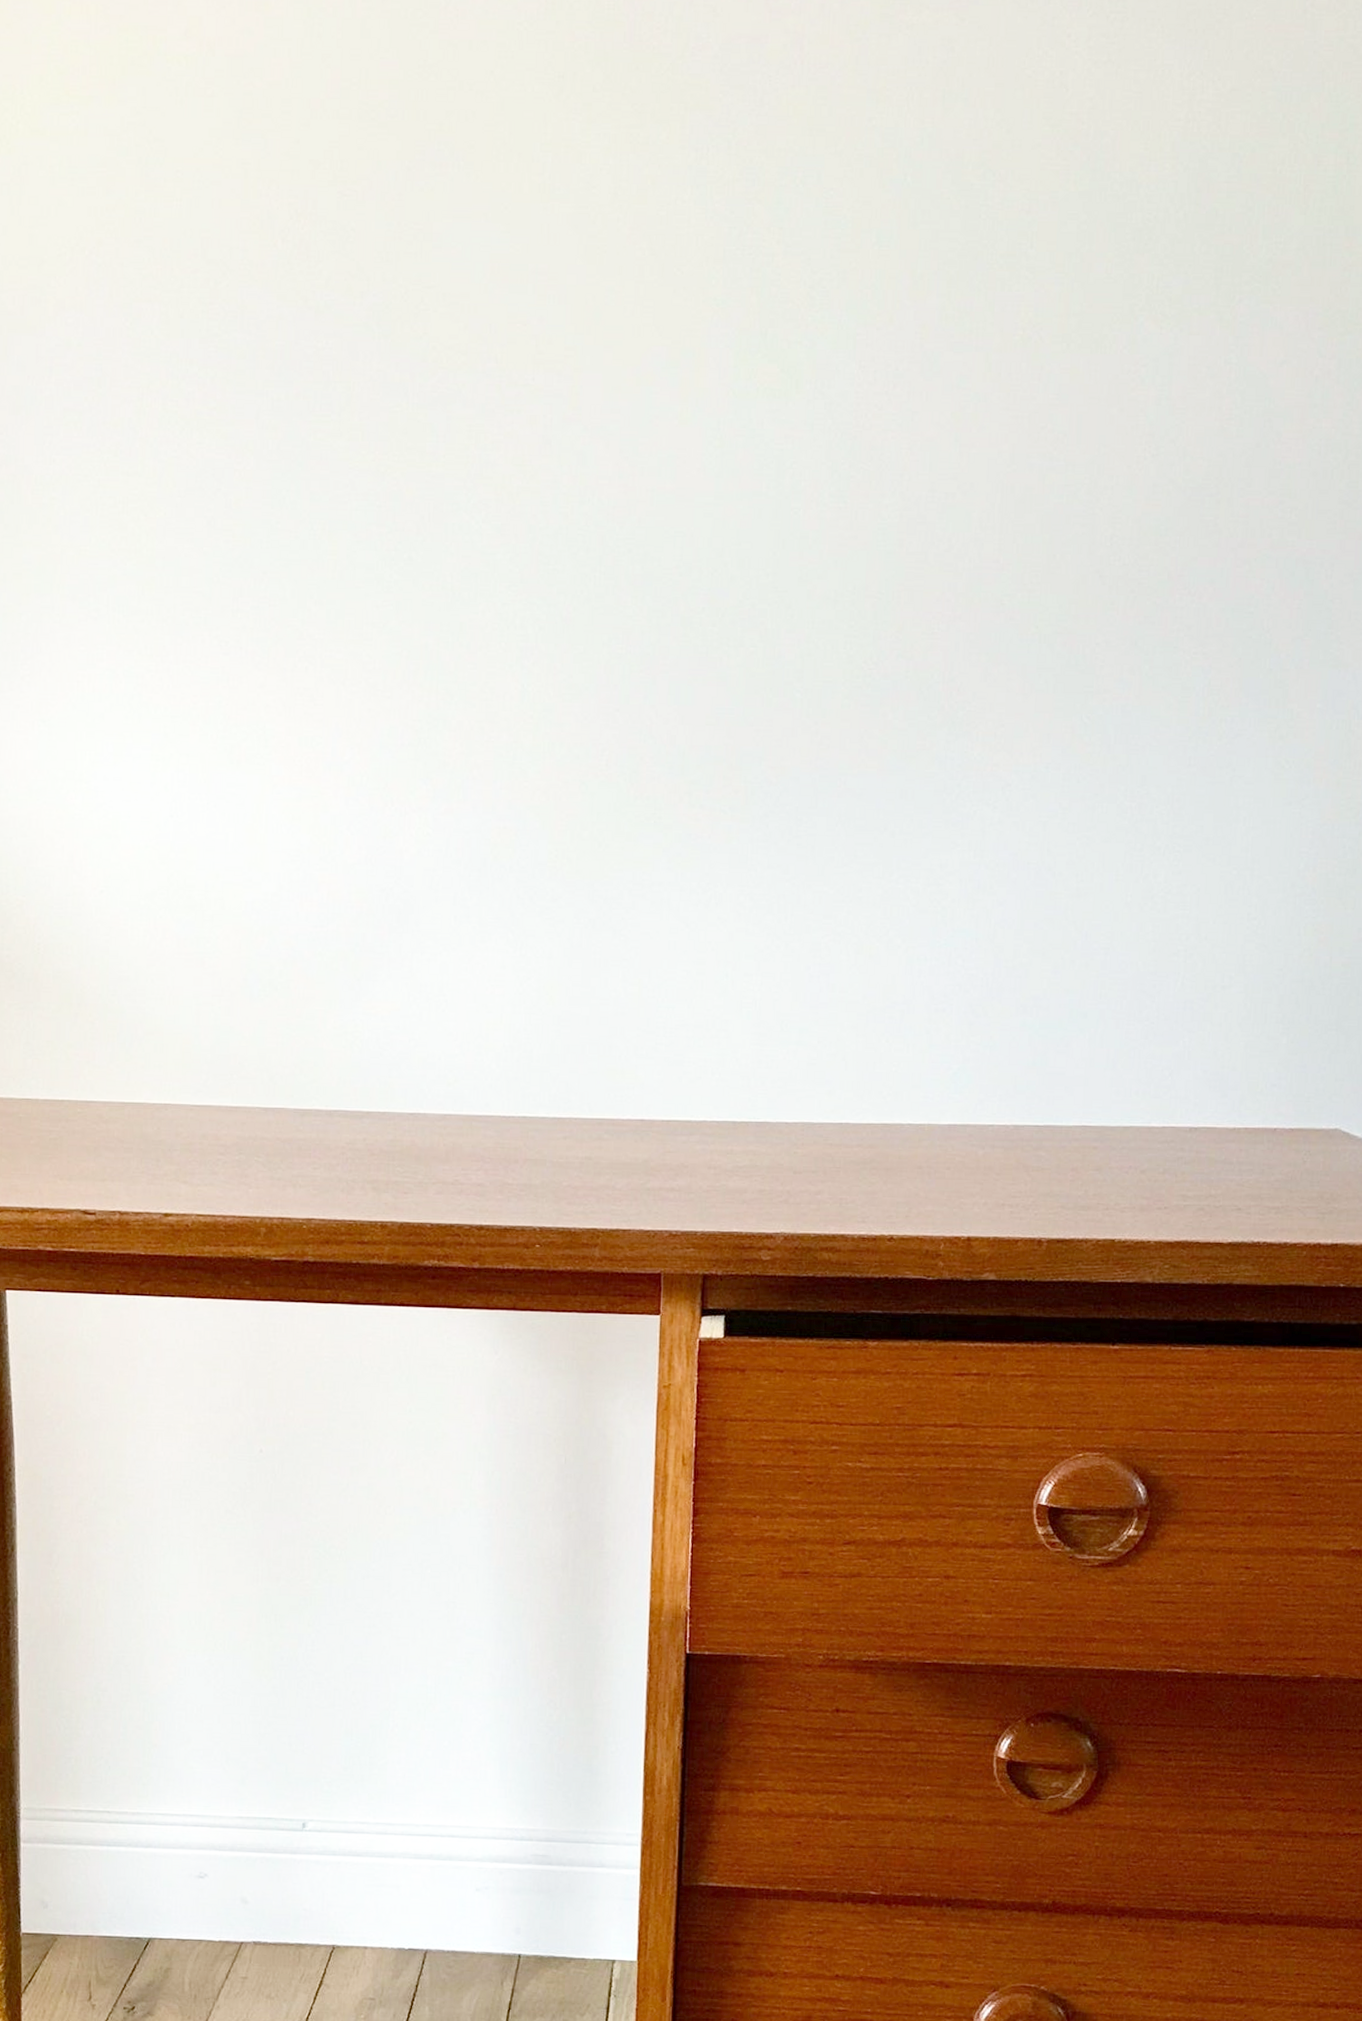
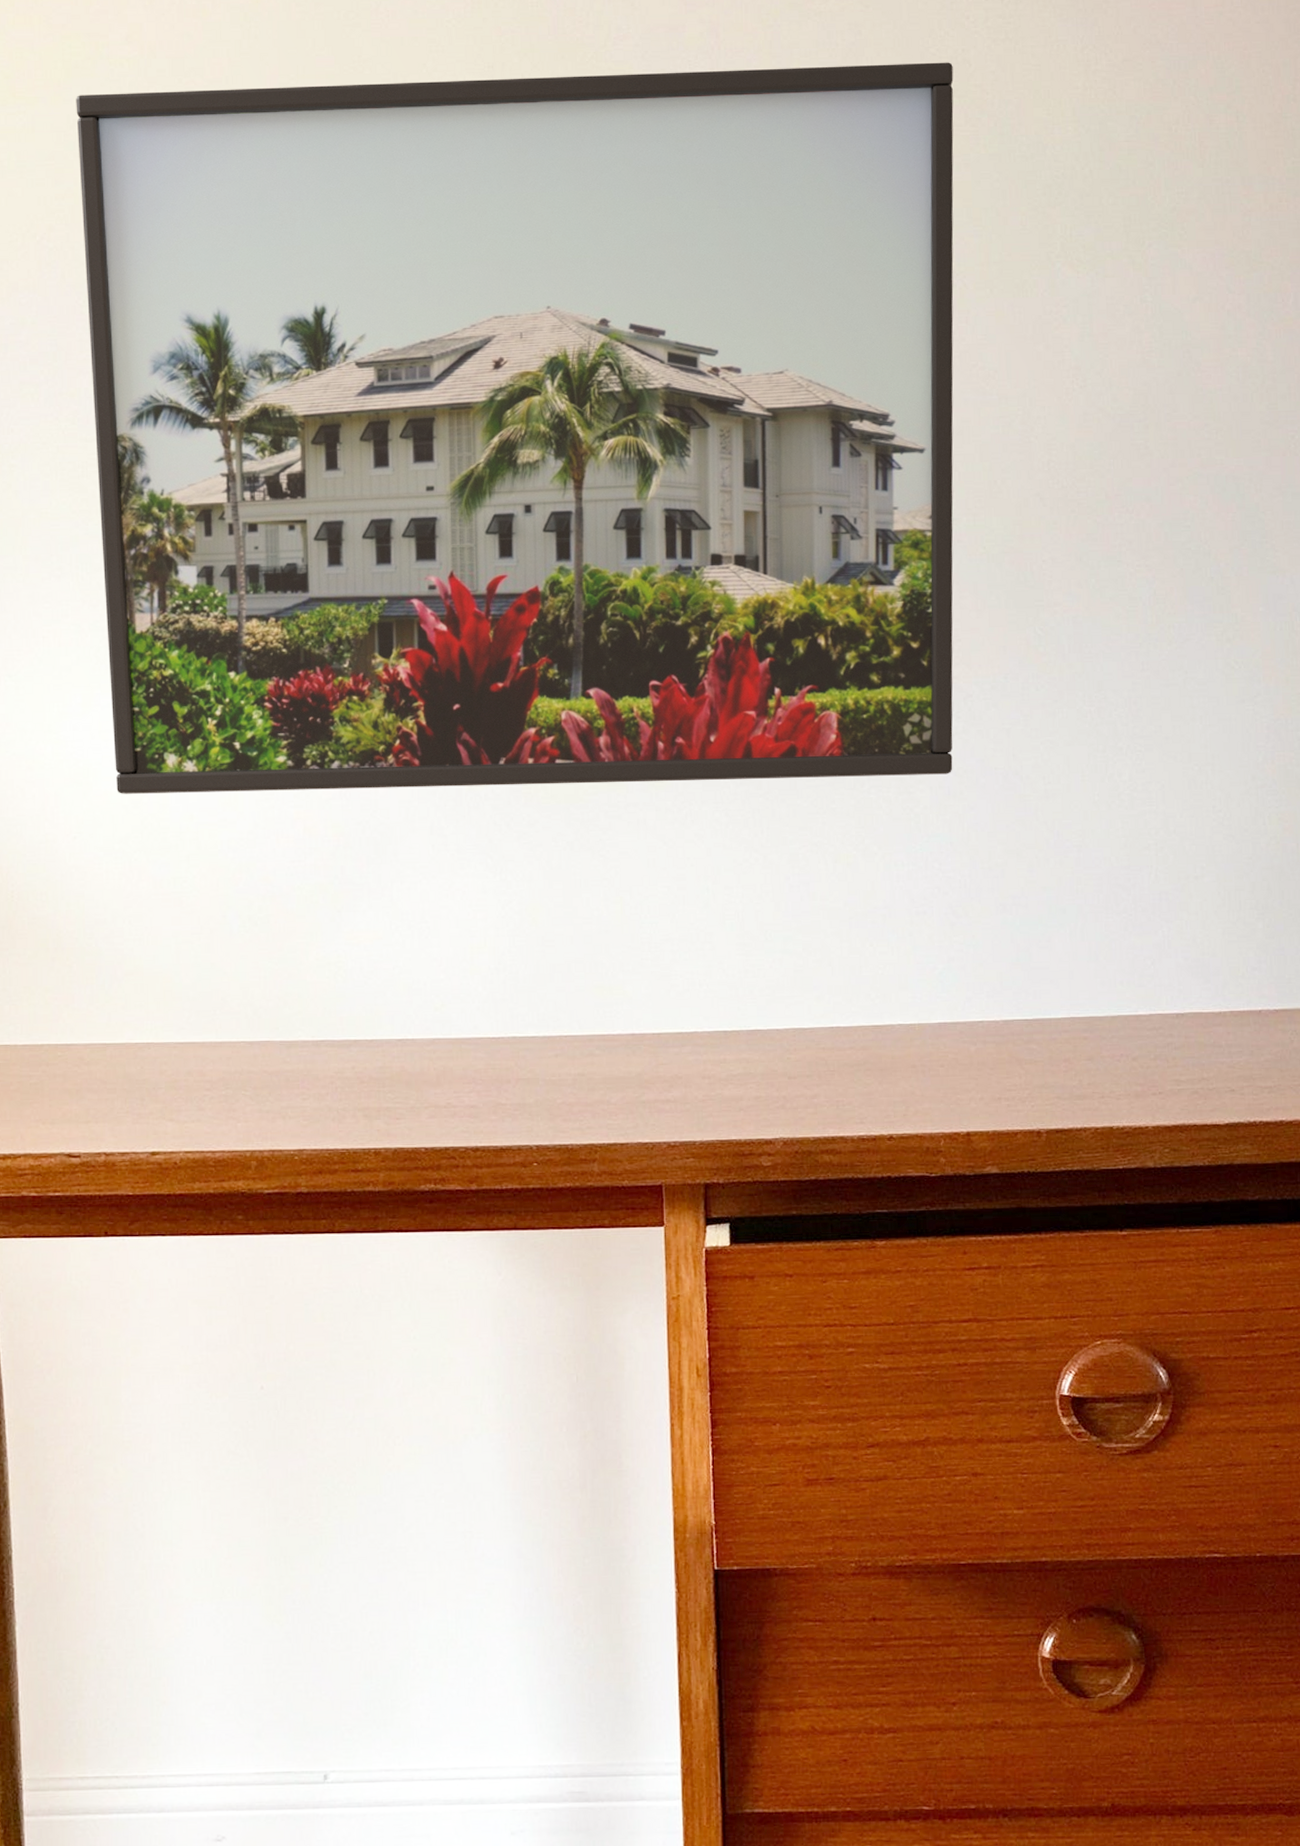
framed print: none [130,85,1049,867] -> present [76,62,954,794]

